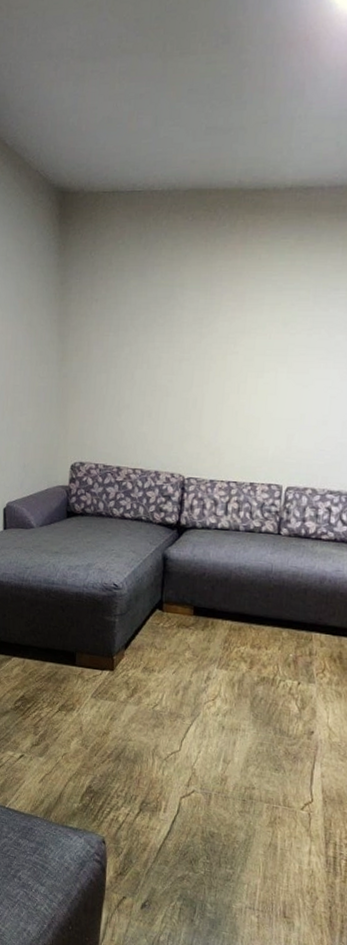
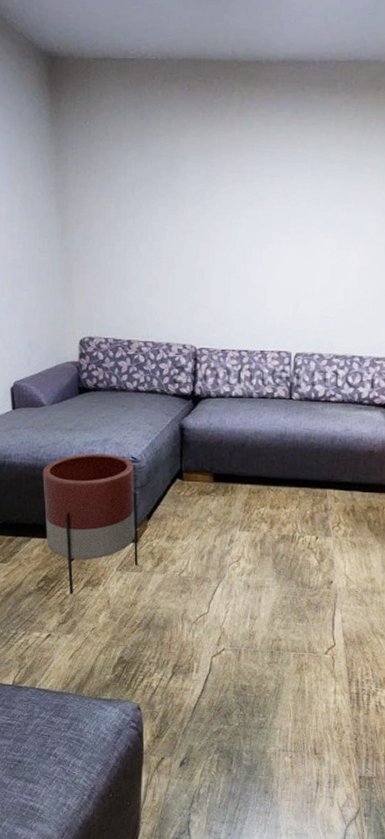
planter: none [26,577,116,717] -> present [42,453,138,595]

